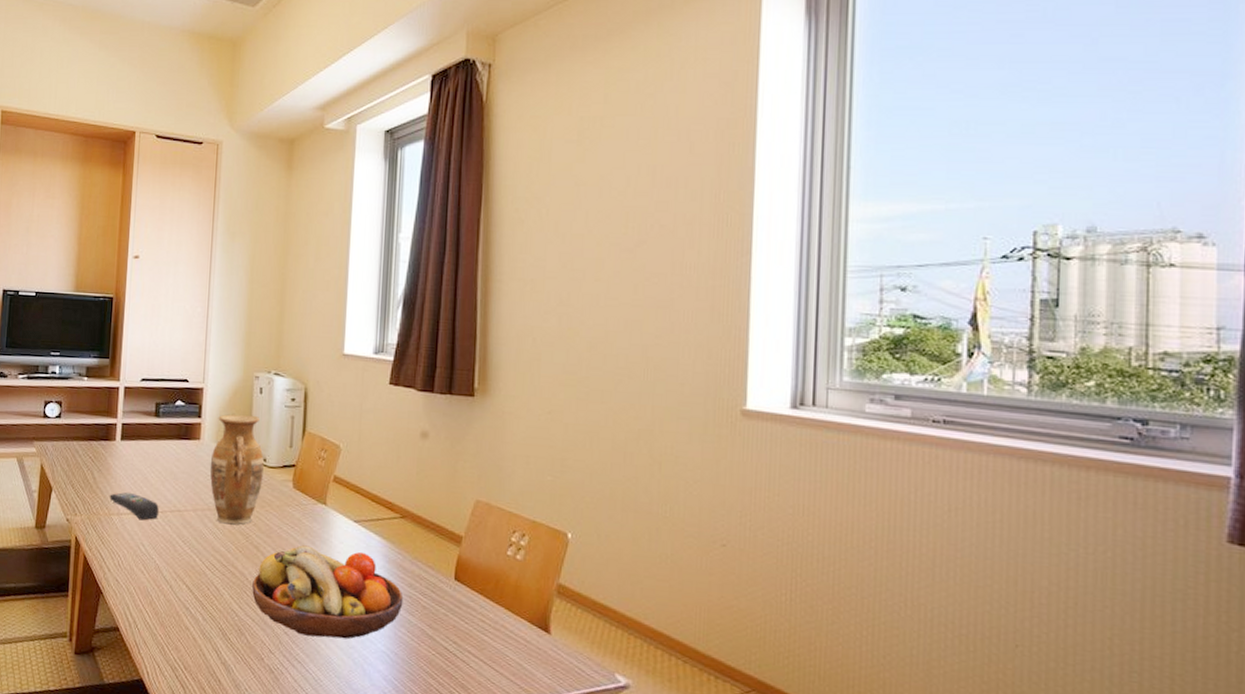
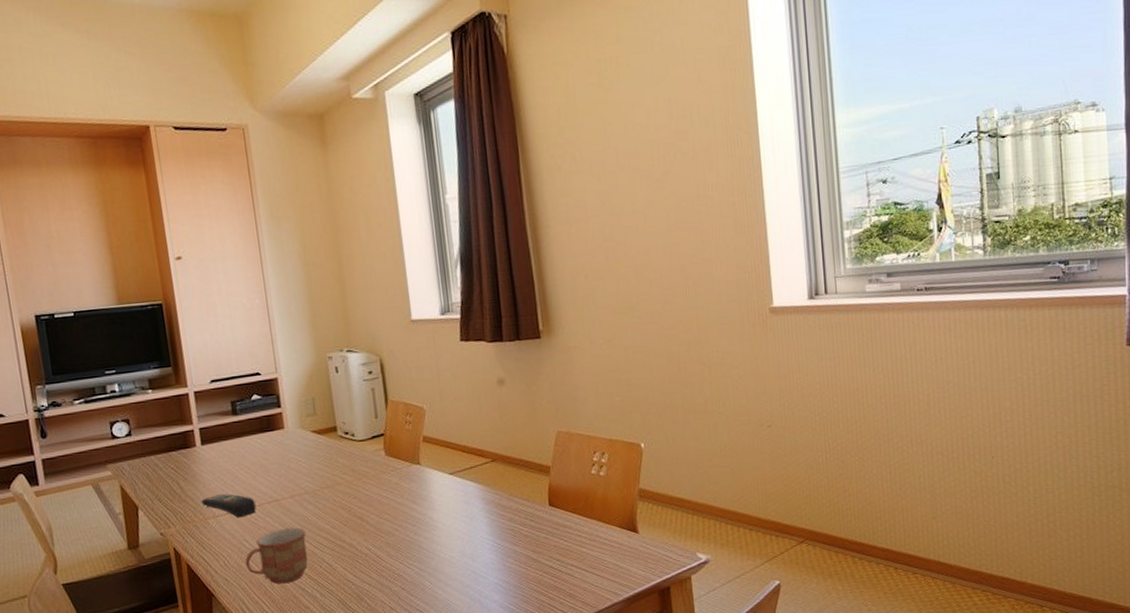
mug: none [138,540,201,599] -> present [245,527,308,584]
vase: present [209,414,264,525] -> none [298,394,355,503]
fruit bowl: present [252,545,404,639] -> none [362,500,507,587]

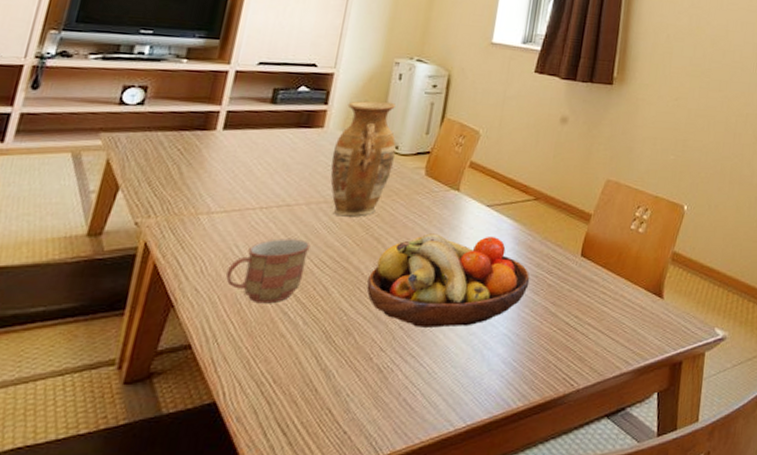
remote control: present [201,493,256,518] -> none [198,187,263,219]
vase: none [298,394,355,503] -> present [330,100,396,217]
fruit bowl: none [362,500,507,587] -> present [366,233,530,328]

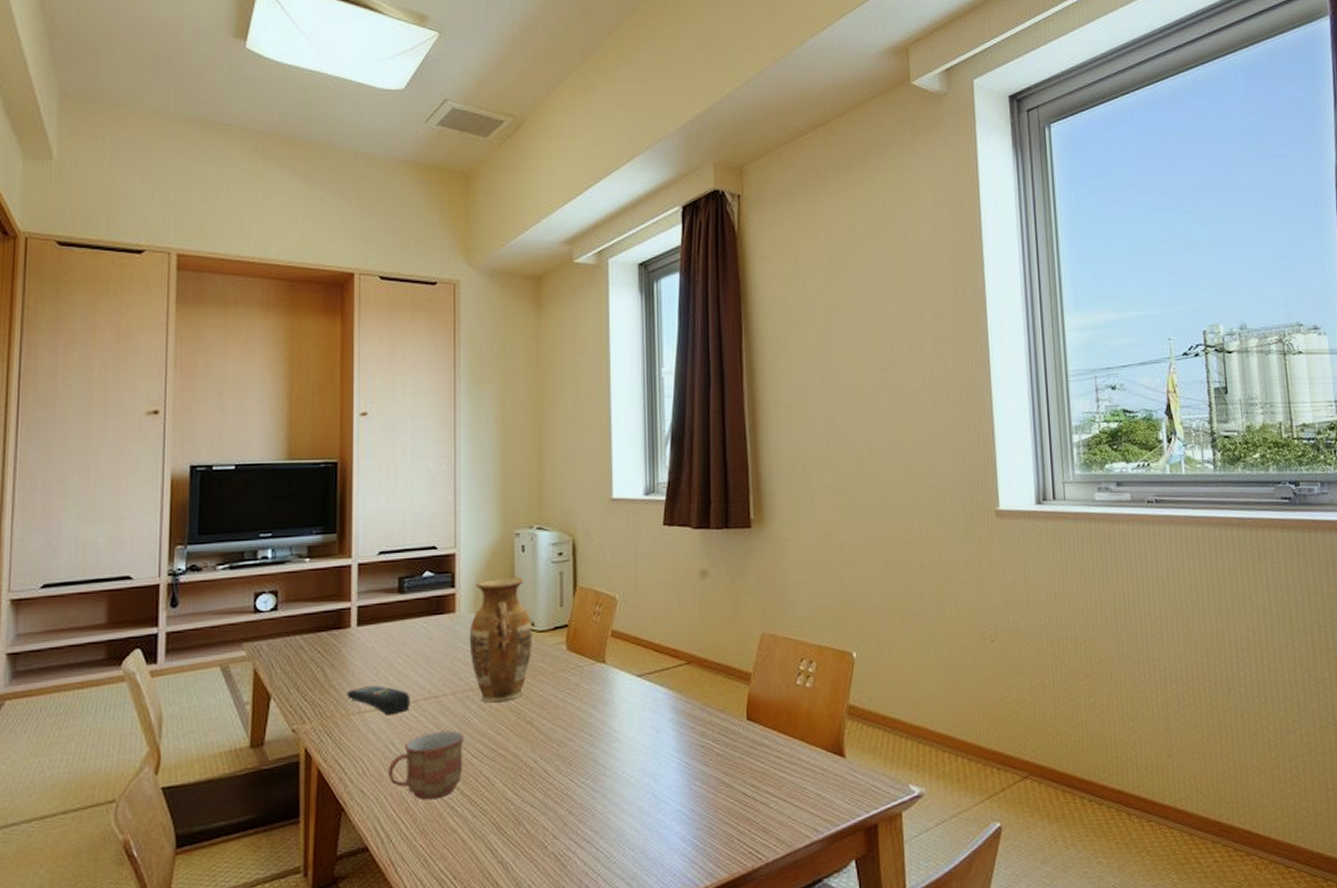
remote control: none [198,187,263,219] -> present [347,685,410,716]
fruit bowl: present [366,233,530,328] -> none [528,708,696,811]

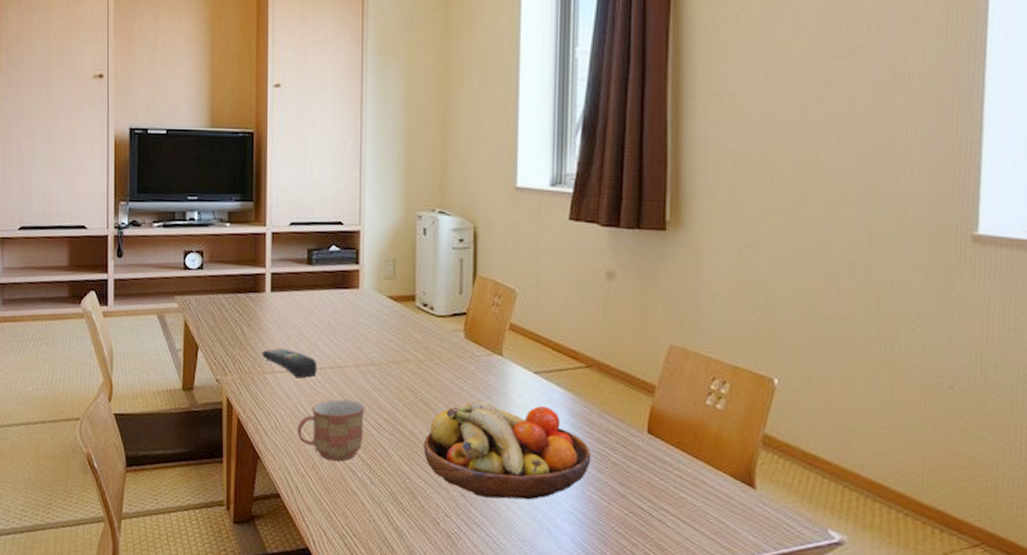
vase: present [469,576,532,703] -> none [371,258,431,381]
fruit bowl: none [528,708,696,811] -> present [424,400,591,500]

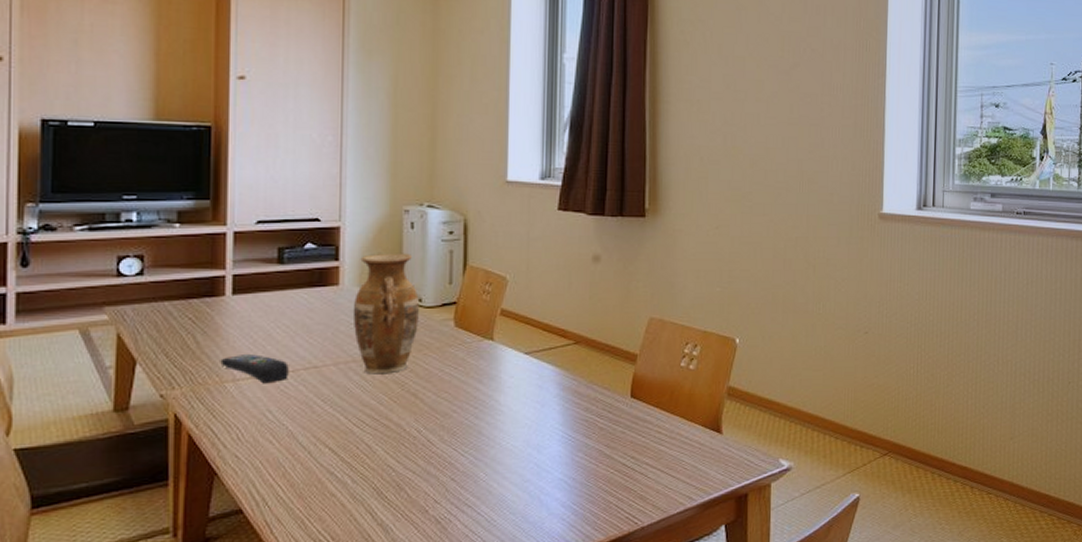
mug: present [298,399,365,462] -> none [265,400,346,466]
vase: none [371,258,431,381] -> present [352,253,419,375]
fruit bowl: present [424,400,591,500] -> none [411,384,580,478]

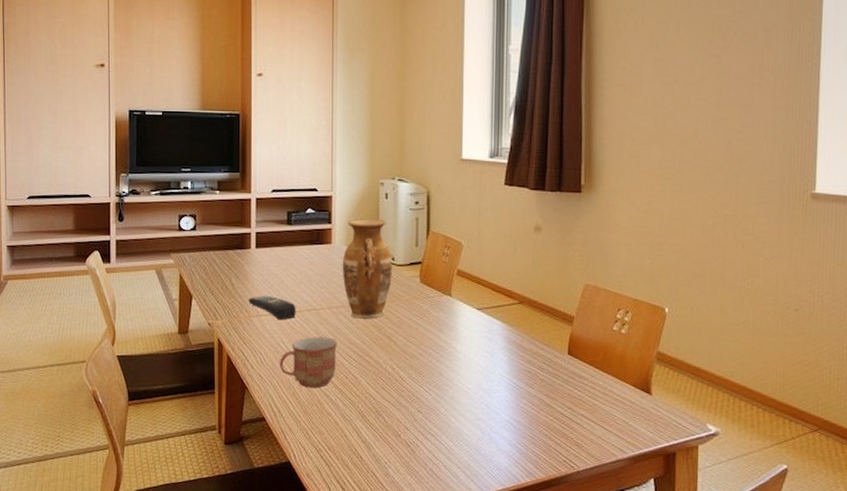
mug: none [265,400,346,466] -> present [280,336,338,388]

